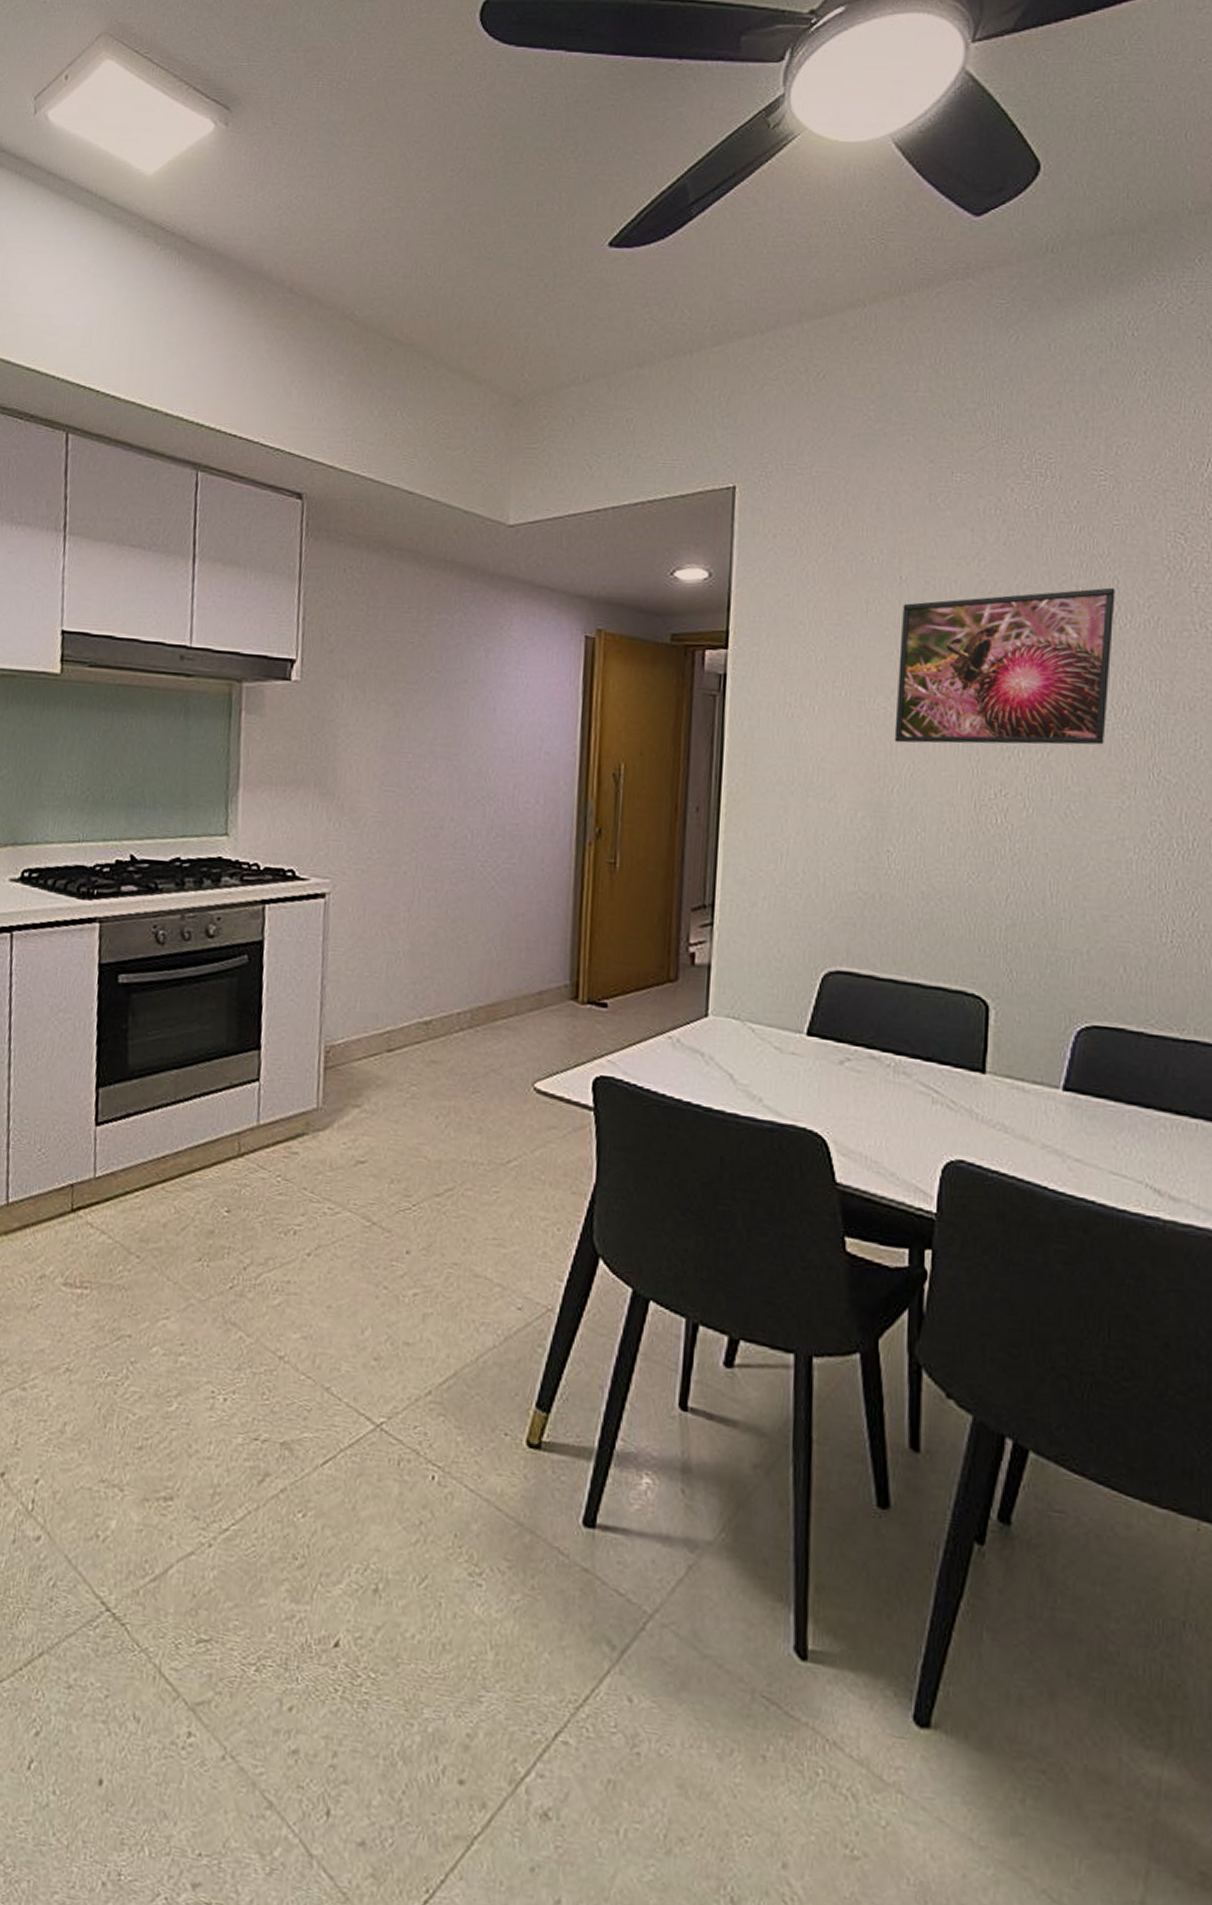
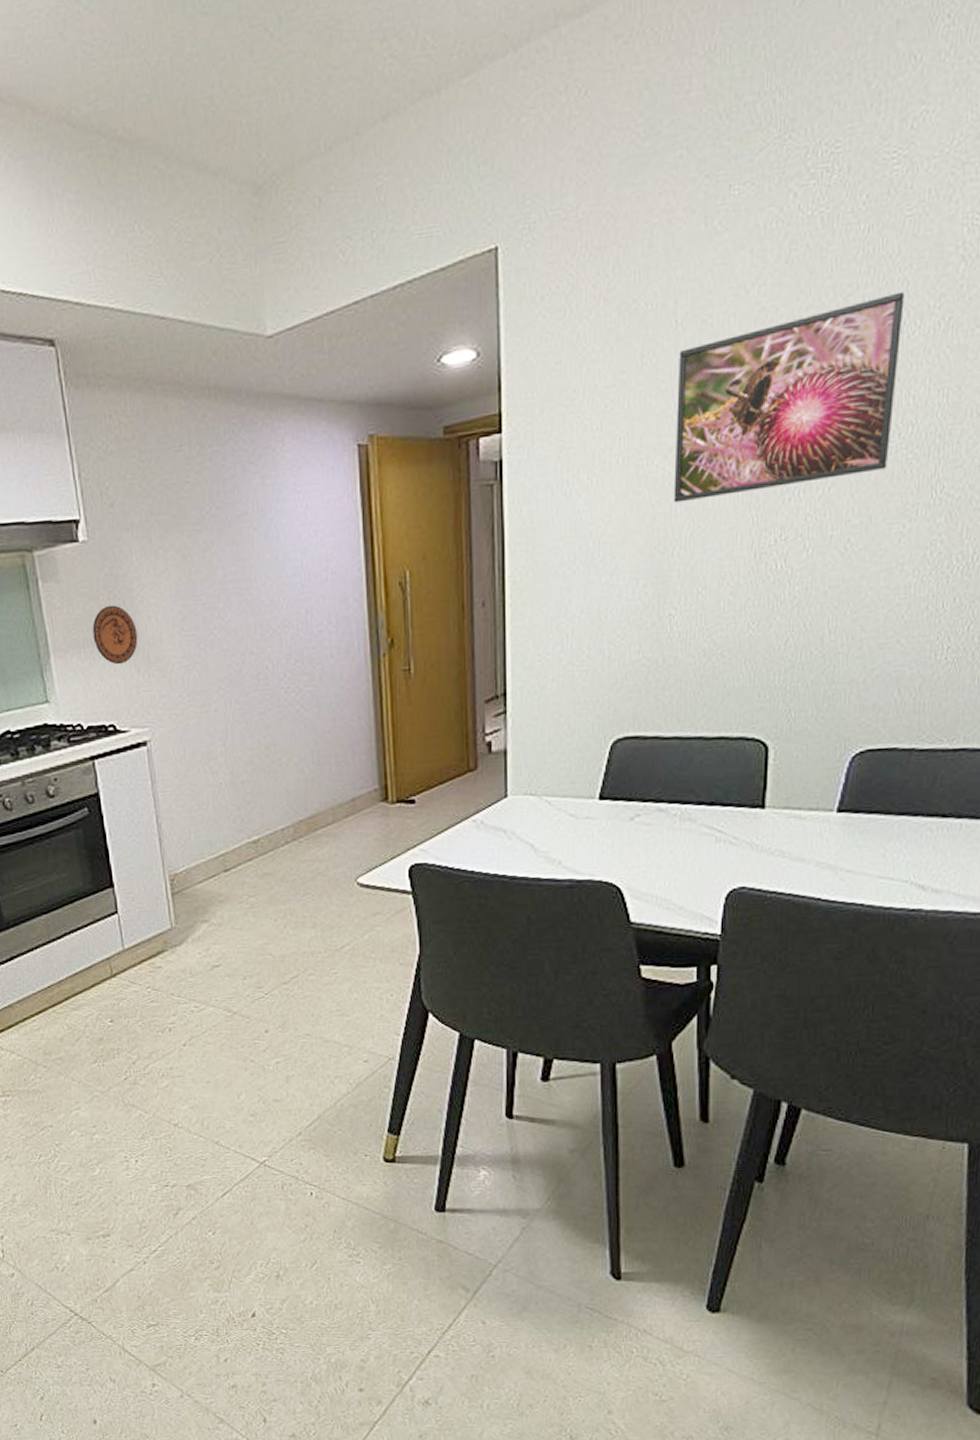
decorative plate: none [288,747,336,809] -> present [92,605,138,665]

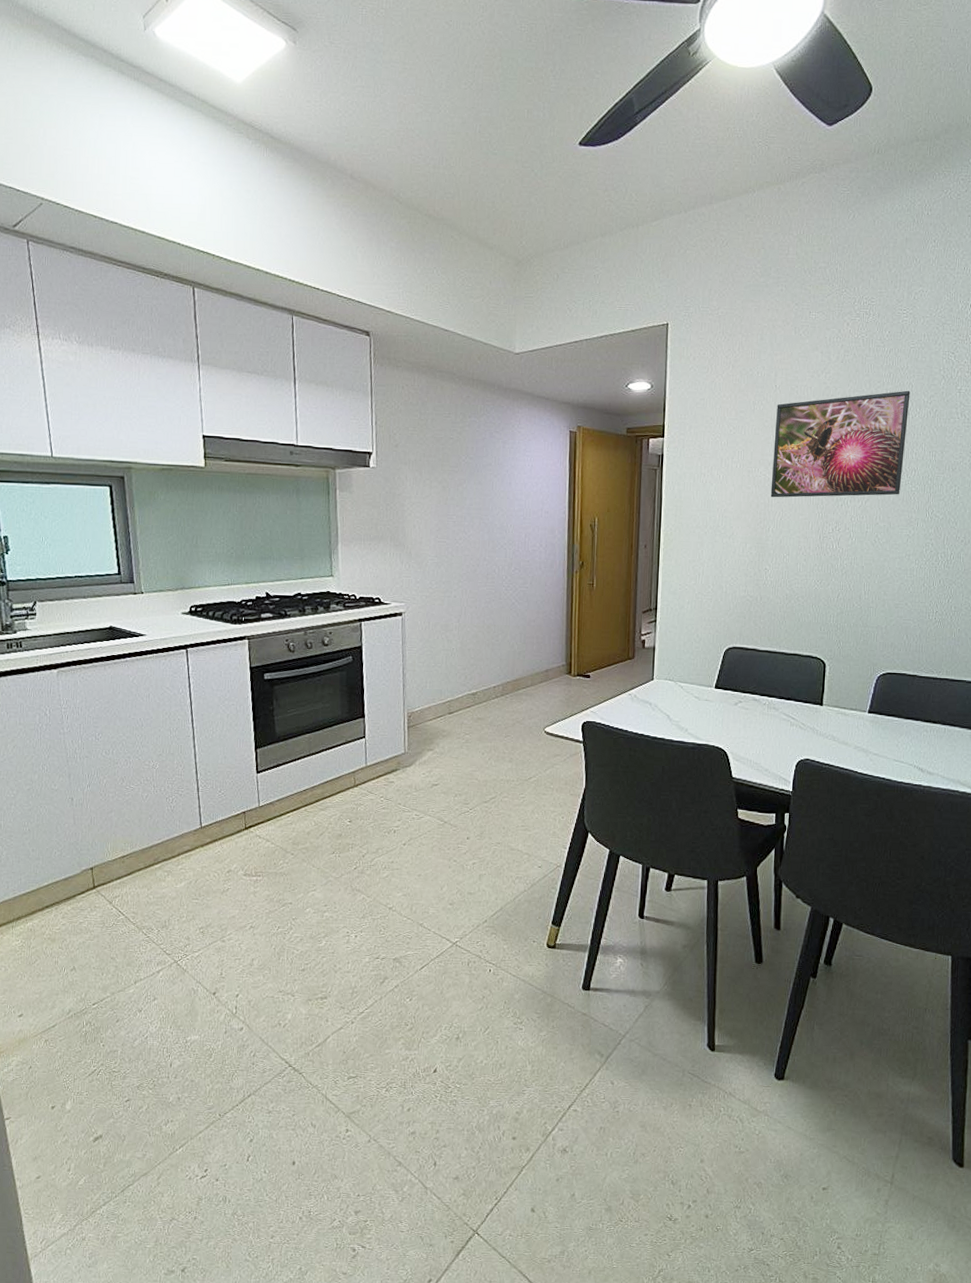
decorative plate: present [92,605,138,665] -> none [372,513,405,556]

